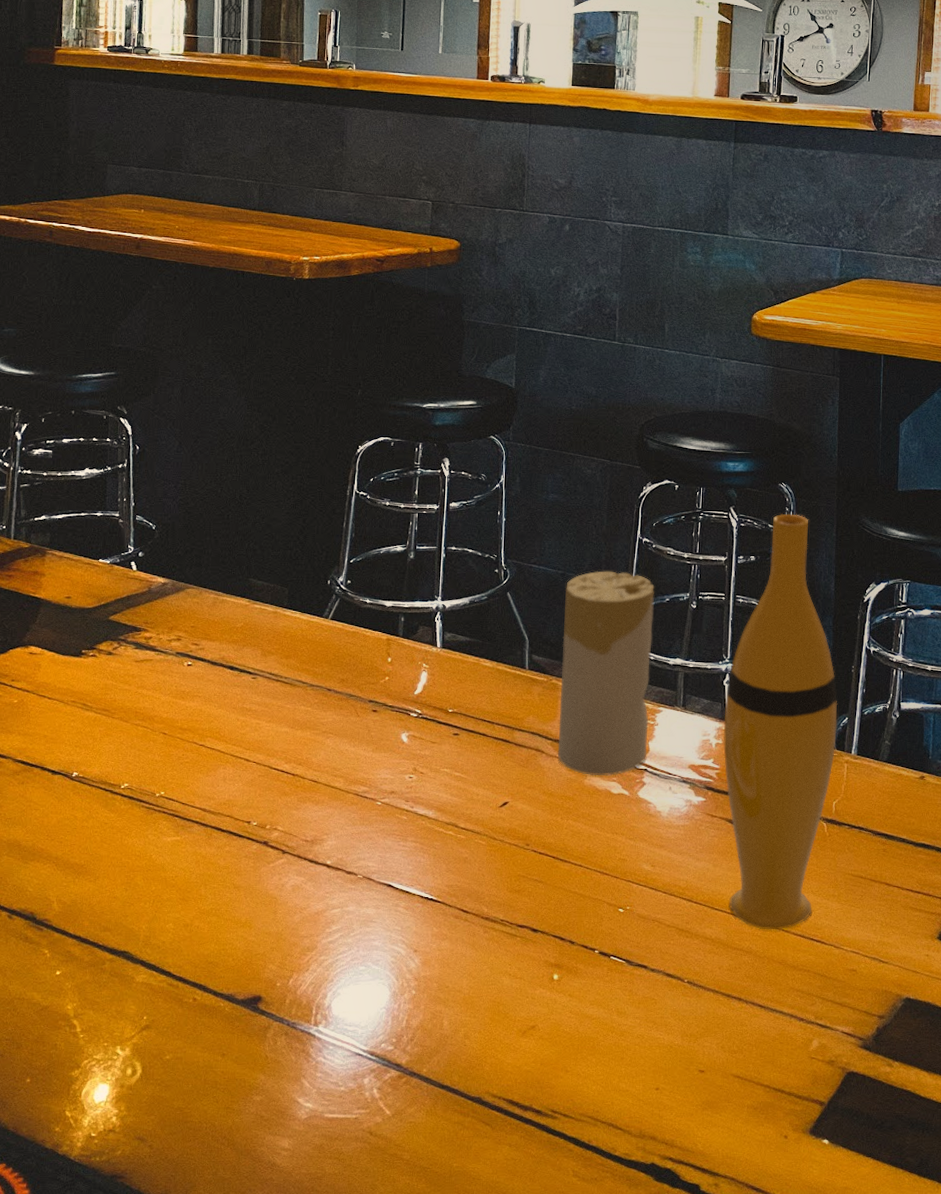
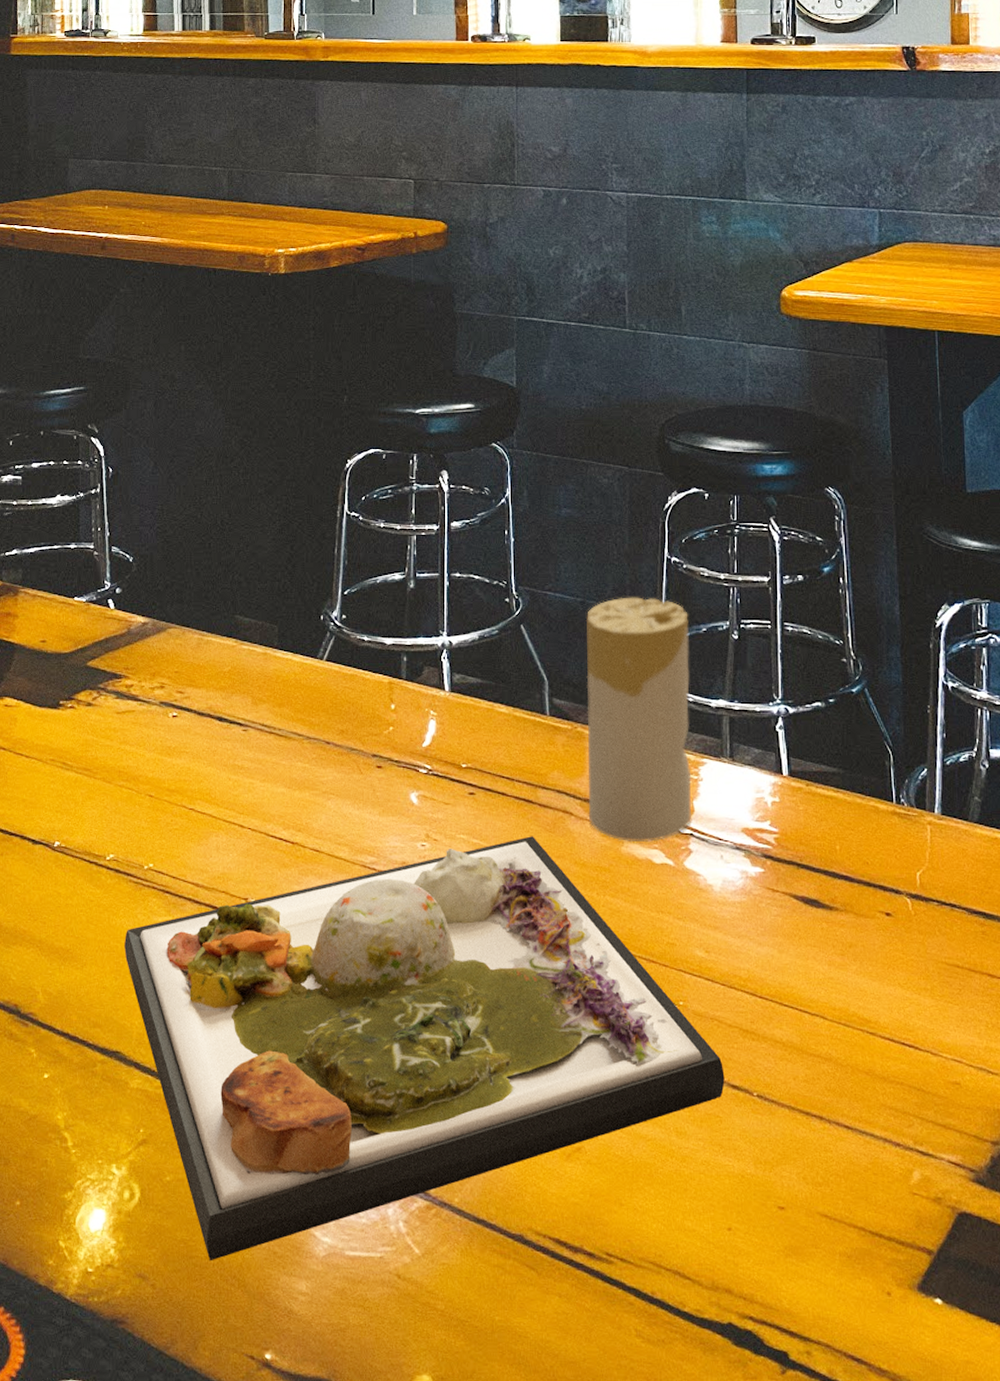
dinner plate: none [135,770,661,1125] -> present [124,836,725,1261]
vase: present [723,513,838,930] -> none [779,523,915,1032]

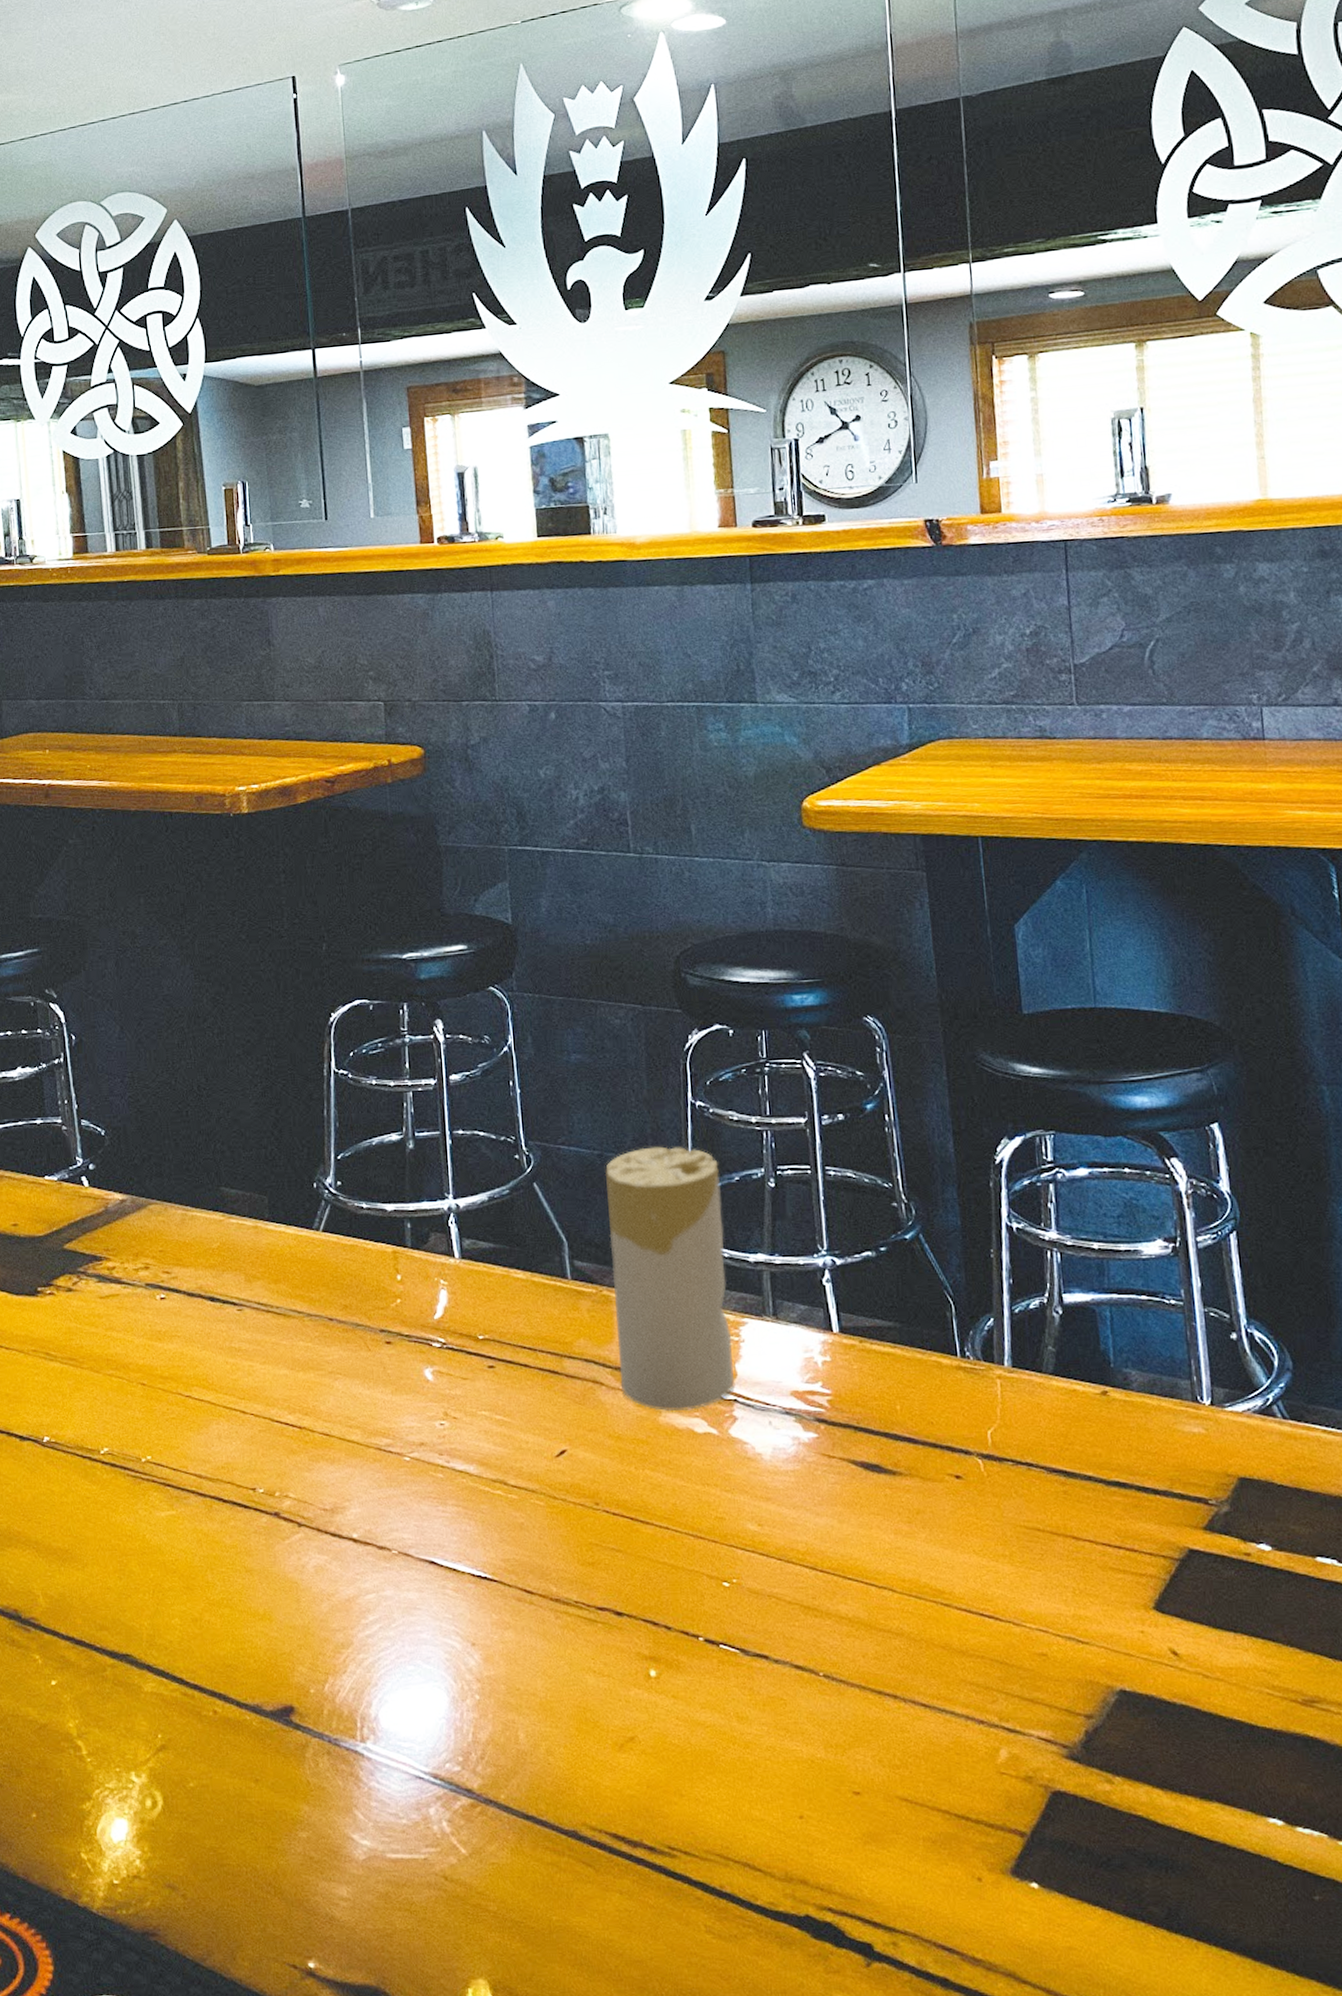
dinner plate: present [124,836,725,1261] -> none [126,1409,787,1869]

